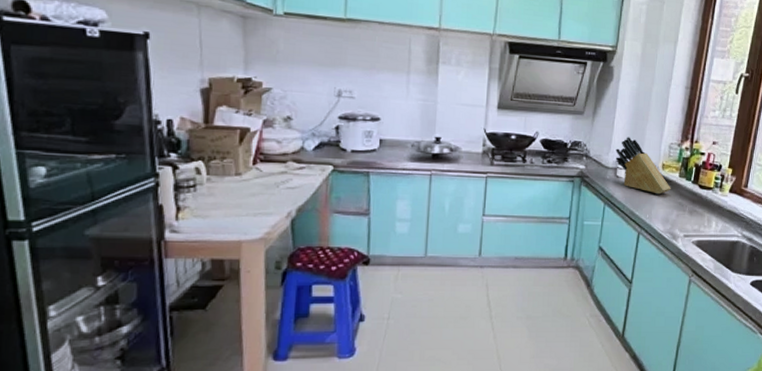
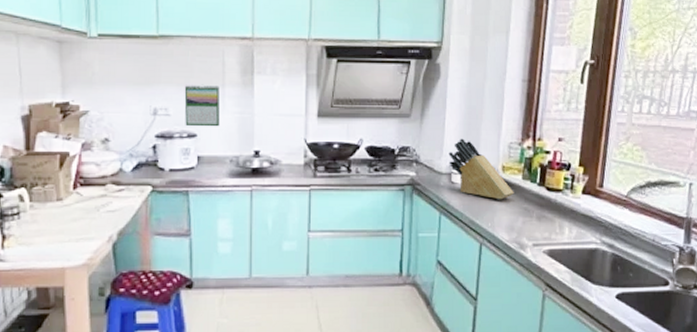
calendar: none [369,69,405,112] -> present [184,84,221,127]

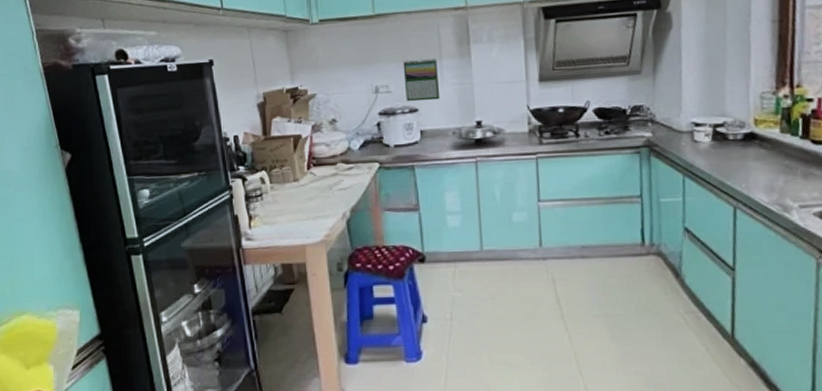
knife block: present [448,138,514,200] -> none [688,92,771,158]

